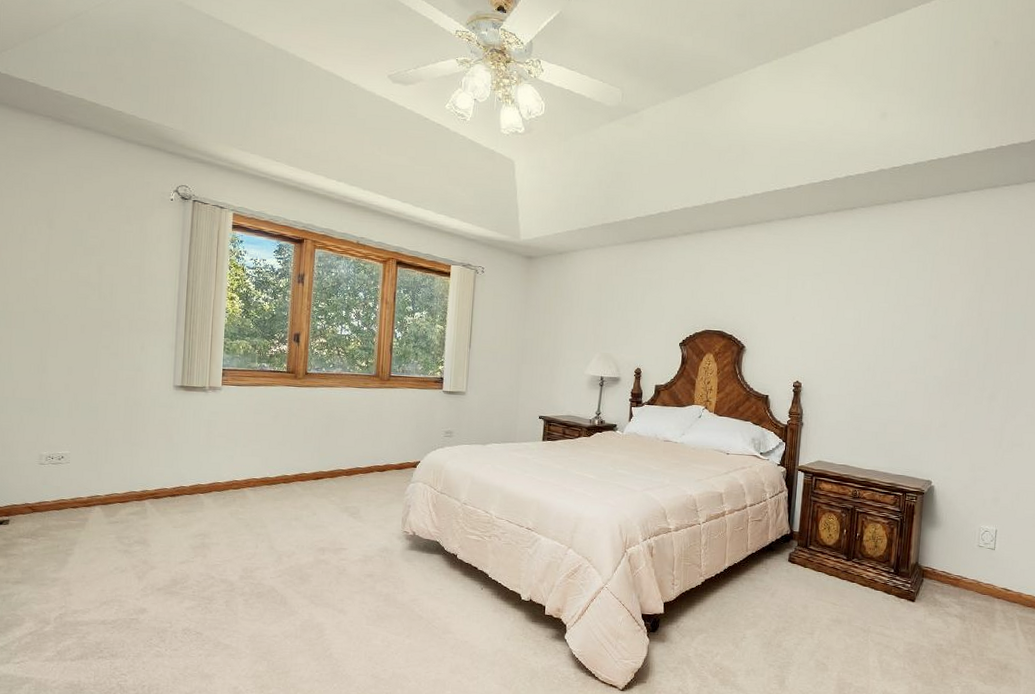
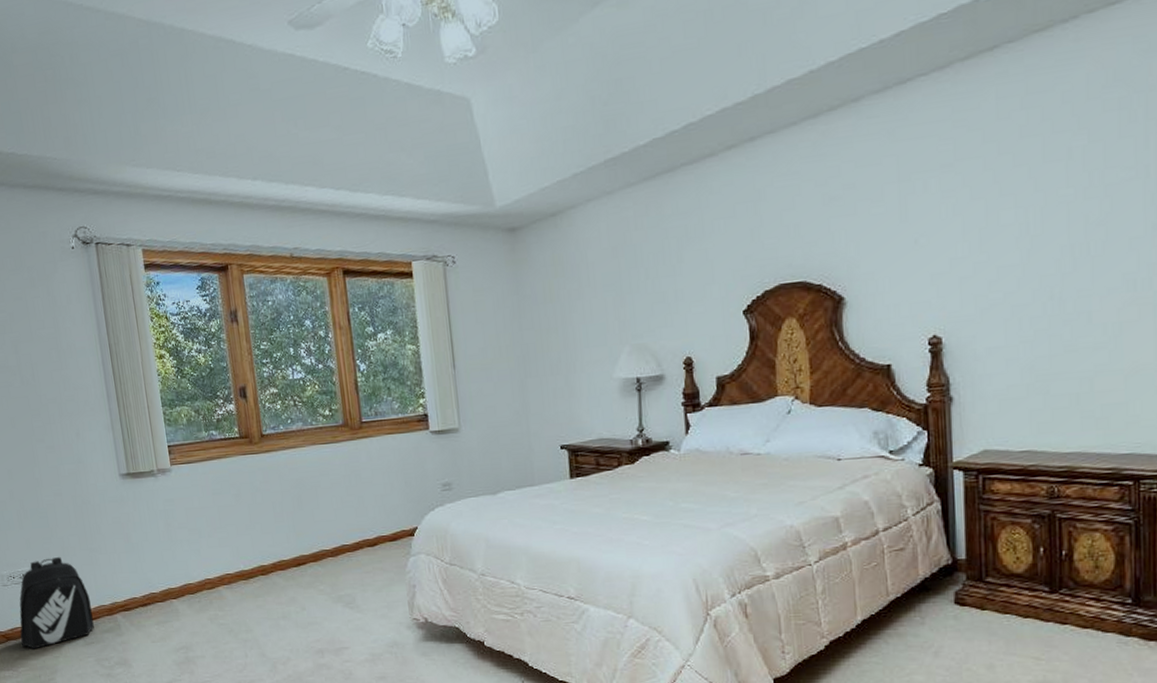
backpack: none [46,445,123,522] -> present [19,556,94,649]

